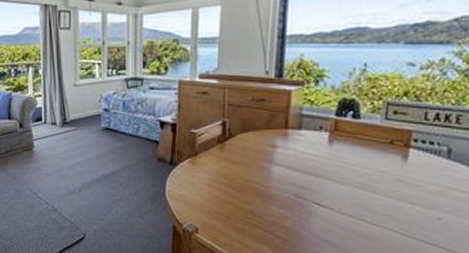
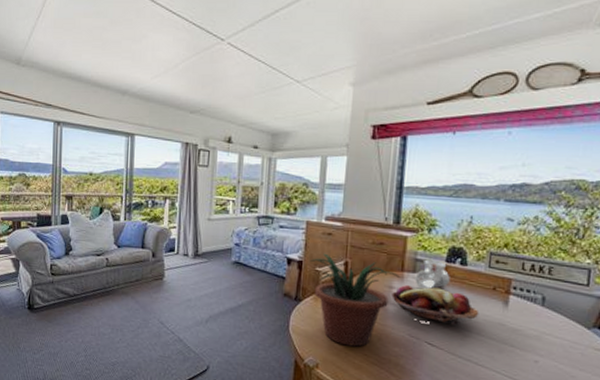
potted plant: none [184,114,284,210] -> present [309,253,401,347]
fruit basket: none [274,143,374,183] -> present [390,285,479,325]
pipe fitting: none [300,114,341,147] -> present [415,259,450,290]

